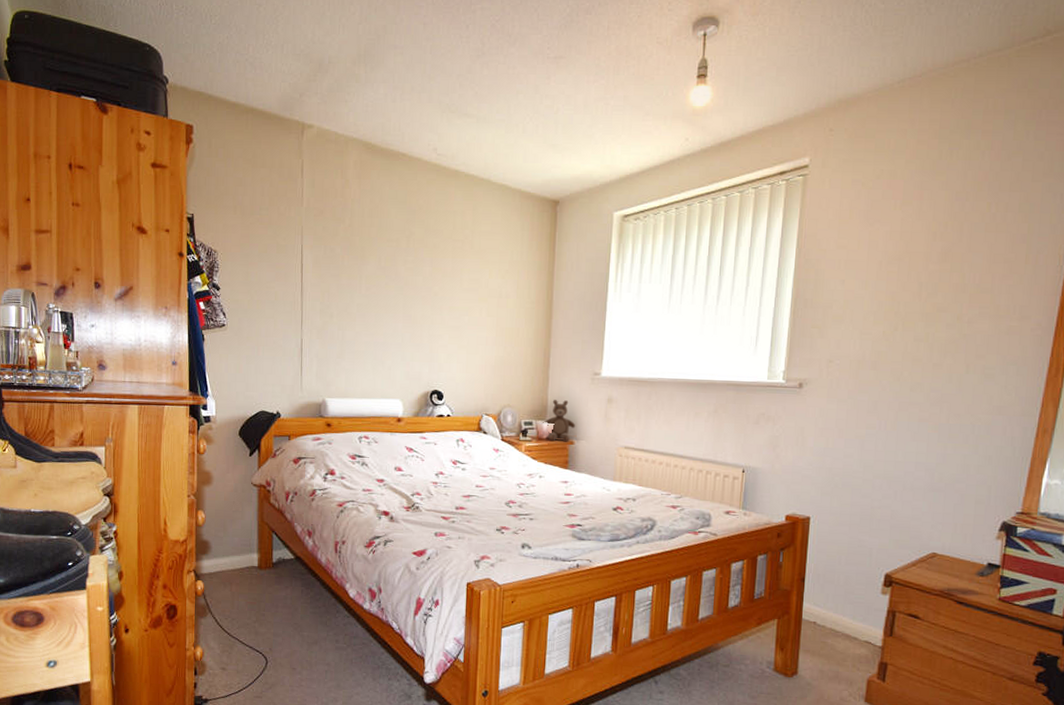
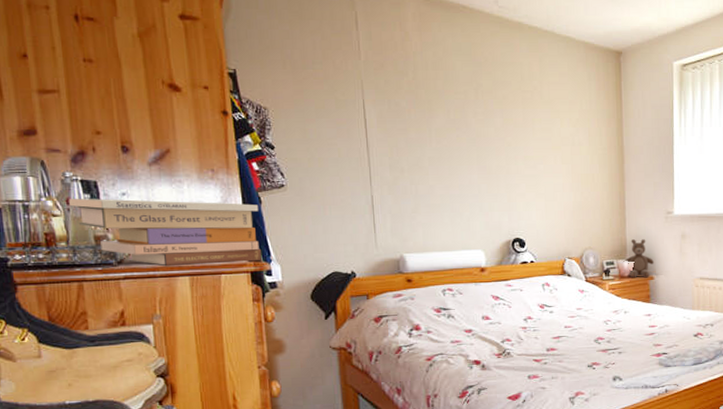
books: none [50,327,202,396] -> present [69,198,263,267]

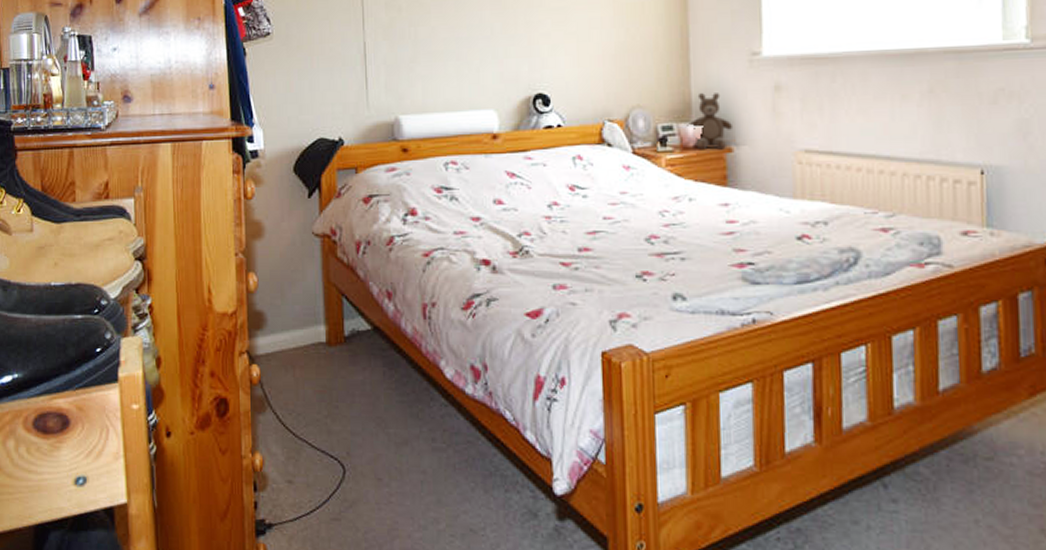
books: present [69,198,263,267] -> none [66,55,245,131]

